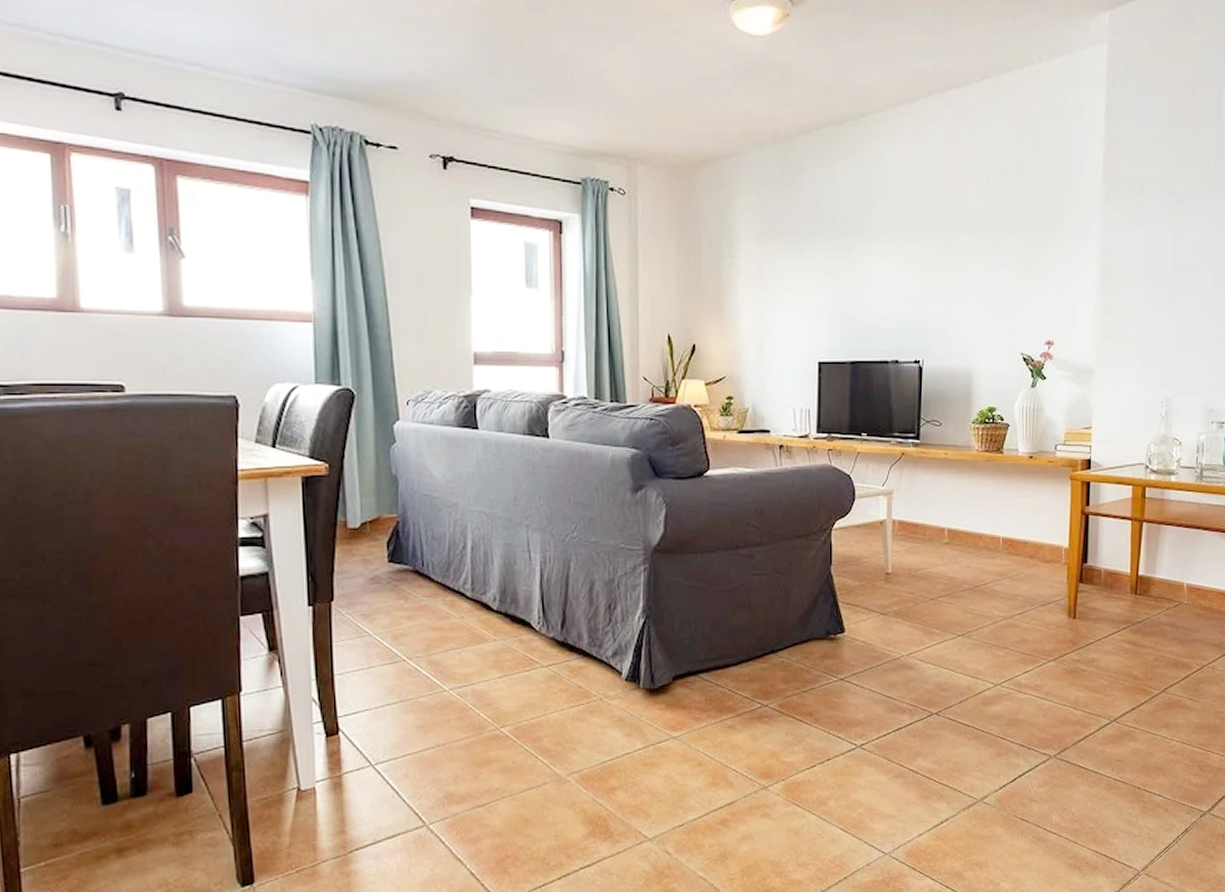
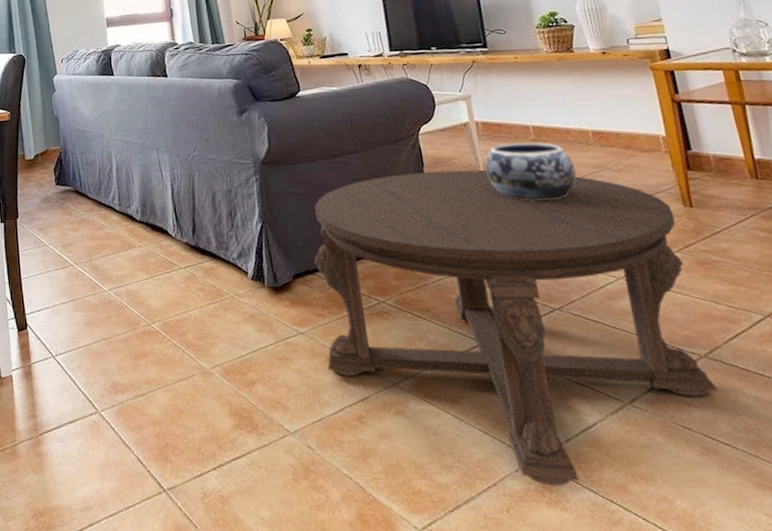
coffee table: none [697,570,1057,877] -> present [313,170,718,486]
decorative bowl: none [894,545,980,607] -> present [485,142,577,202]

